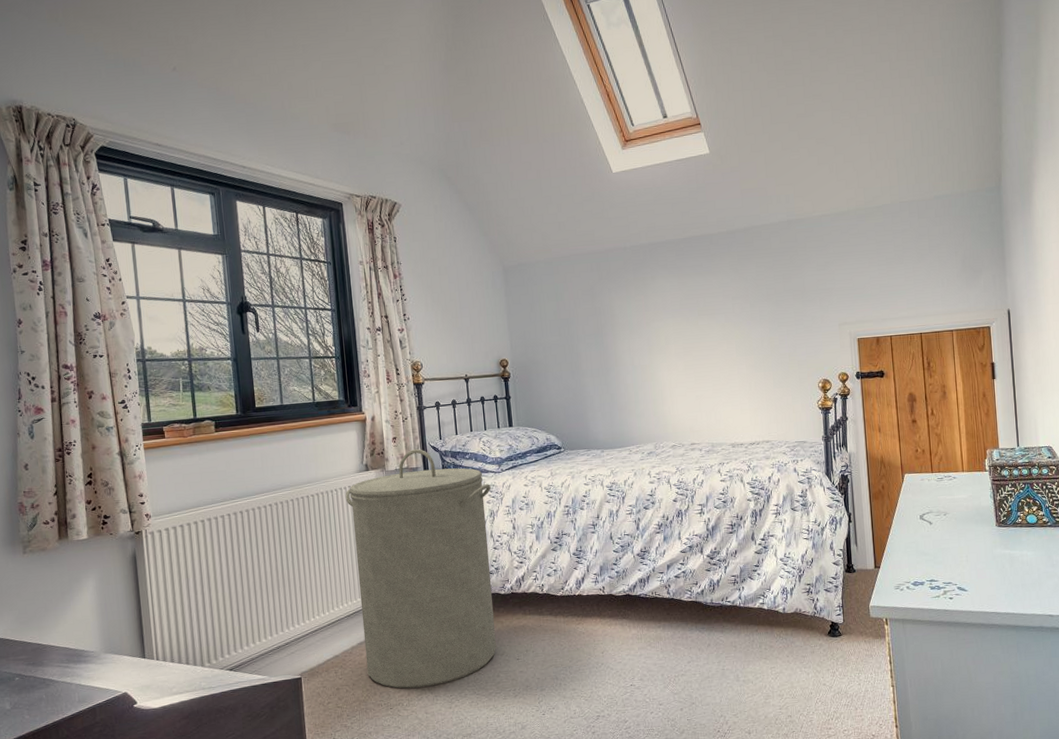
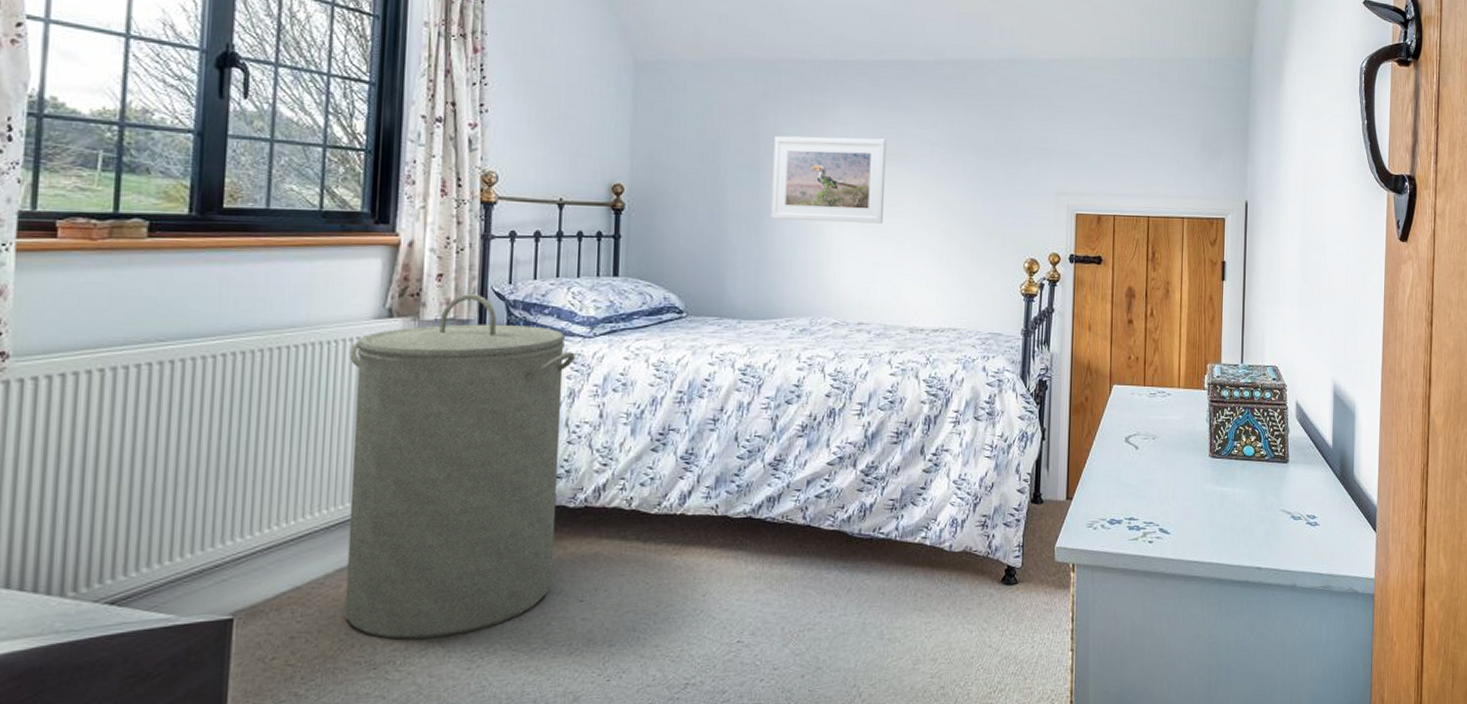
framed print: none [611,299,702,372] -> present [771,135,887,224]

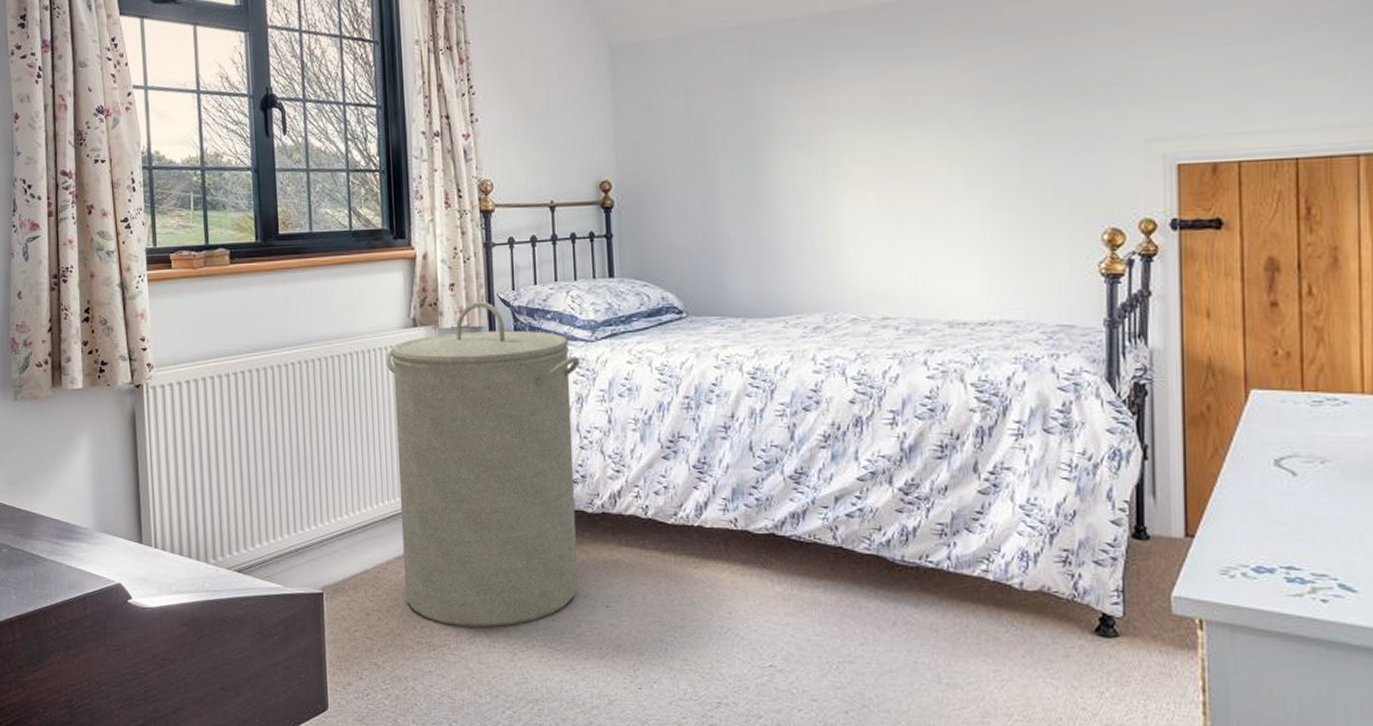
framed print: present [771,135,887,224] -> none [766,97,906,205]

